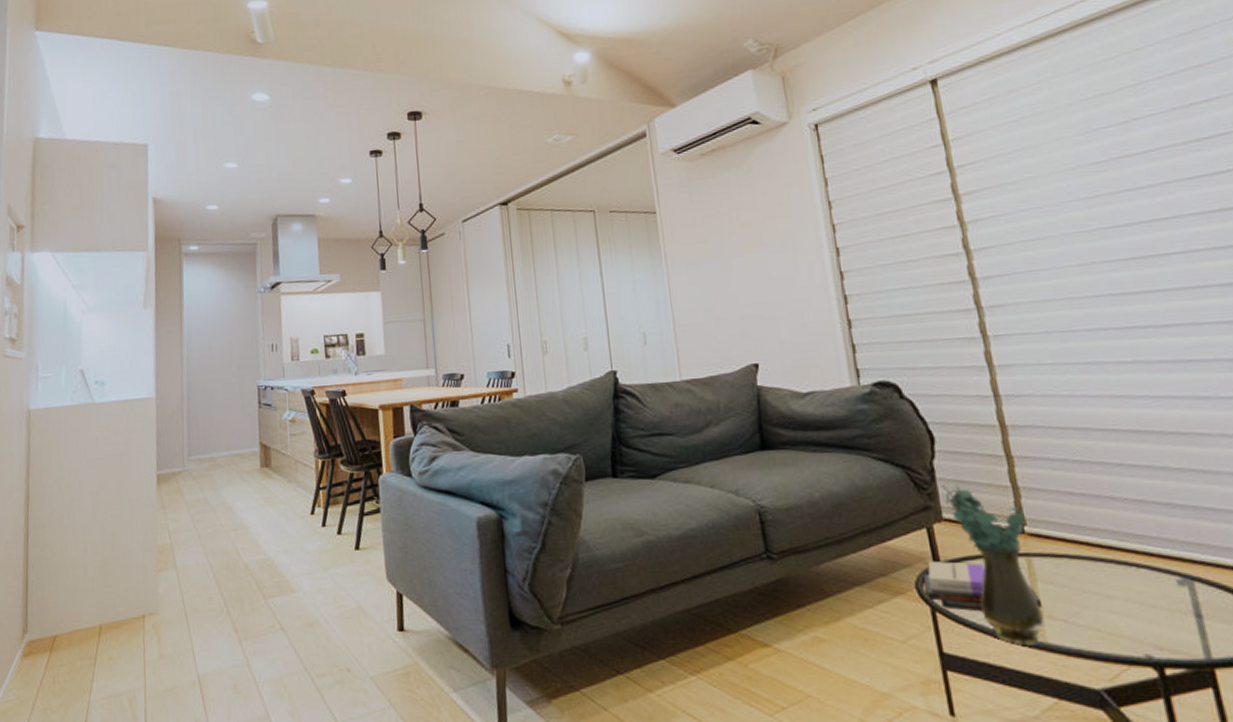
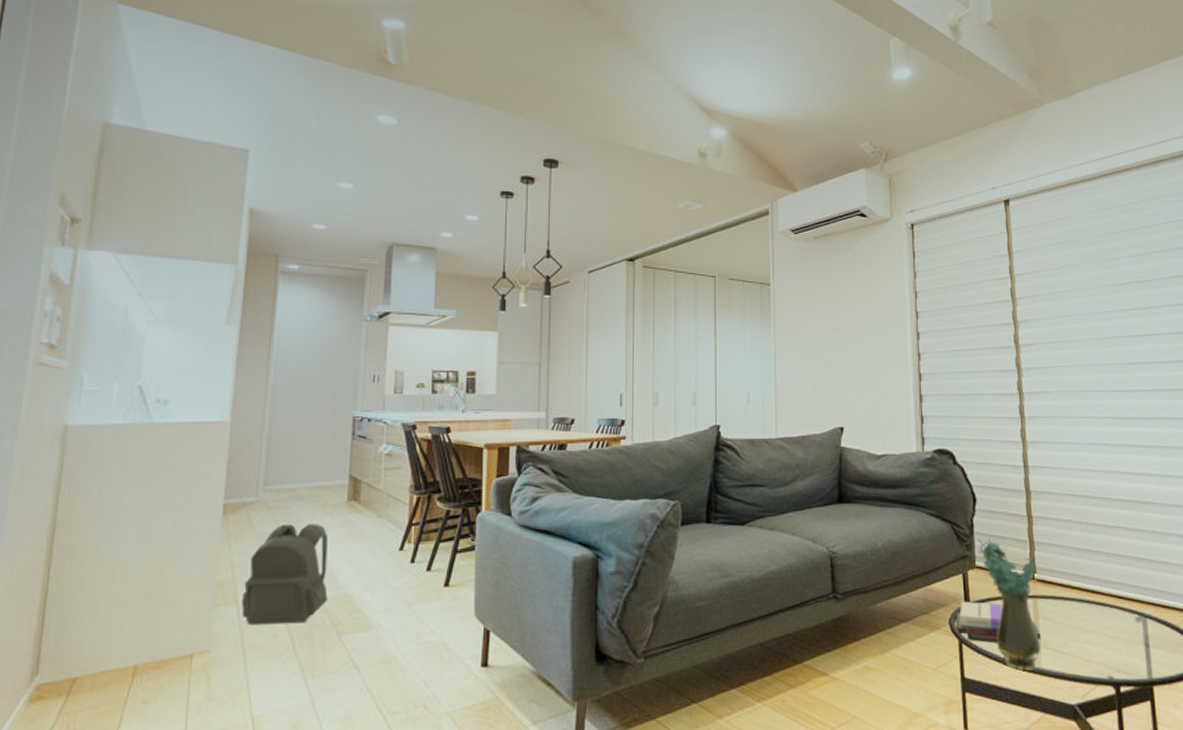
backpack: none [180,490,252,589] -> present [242,524,328,626]

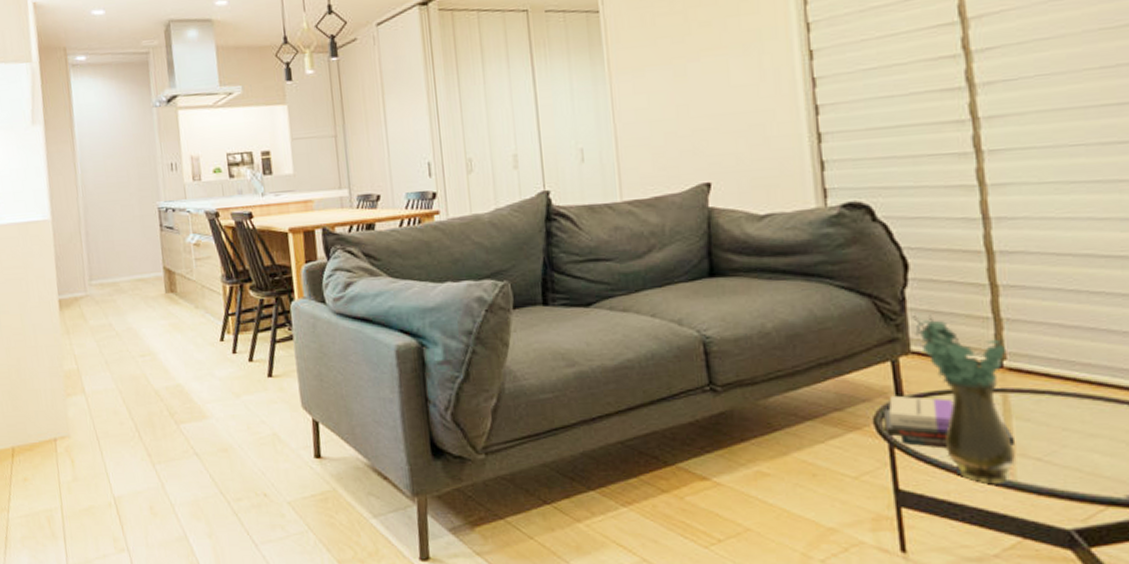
backpack: present [242,524,328,626] -> none [87,316,162,414]

